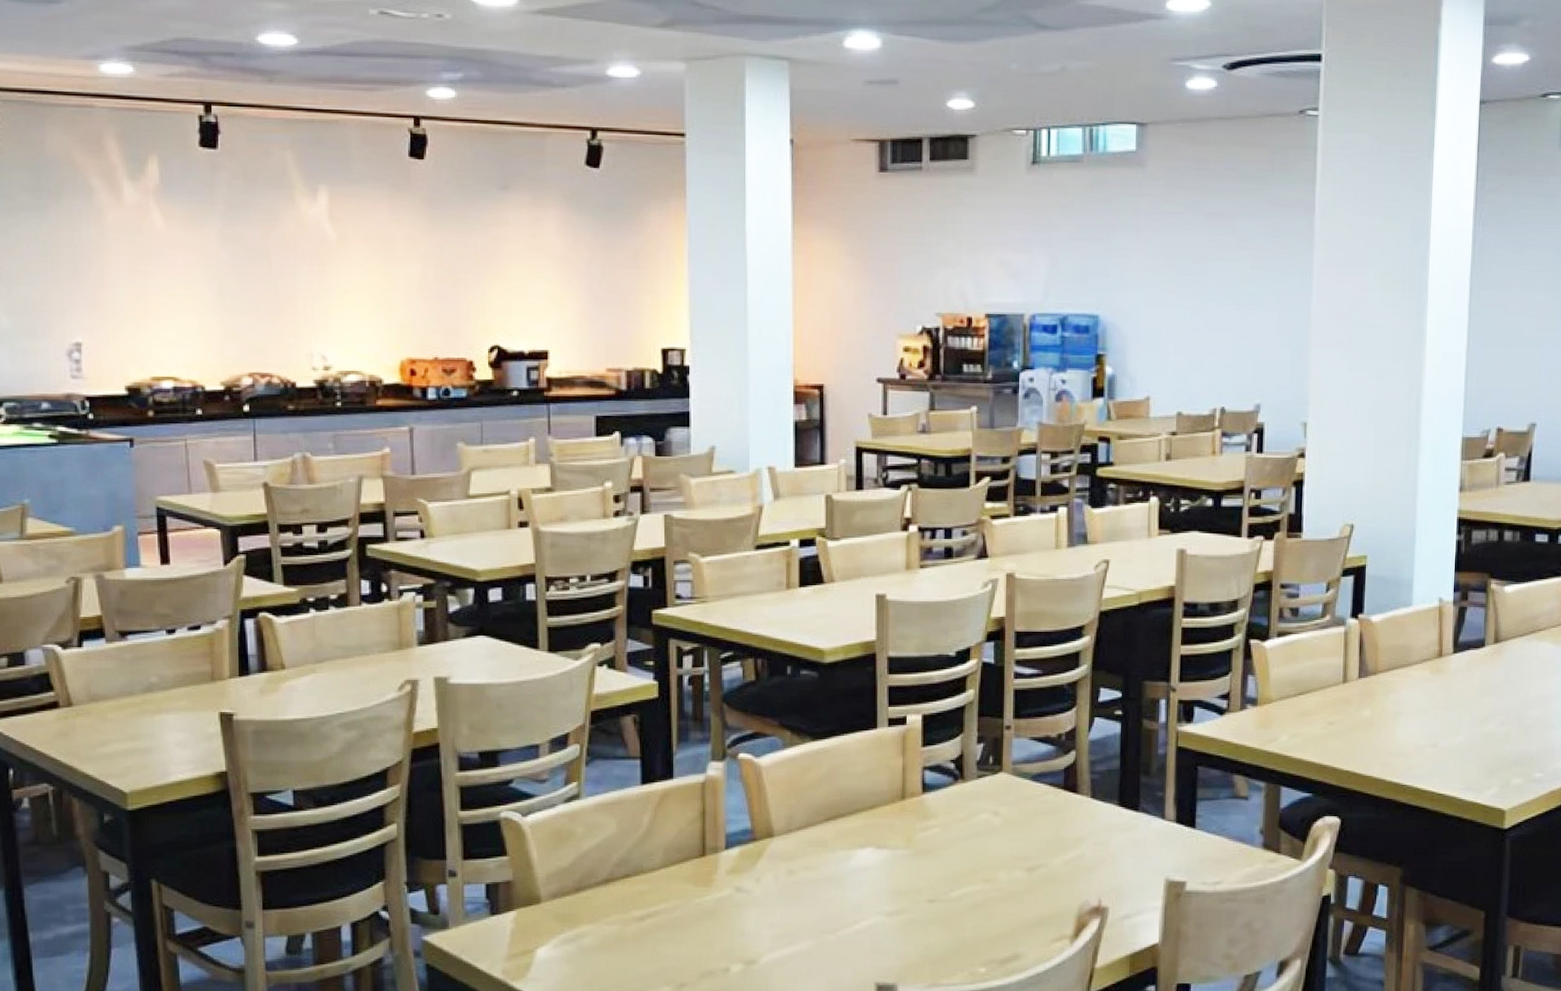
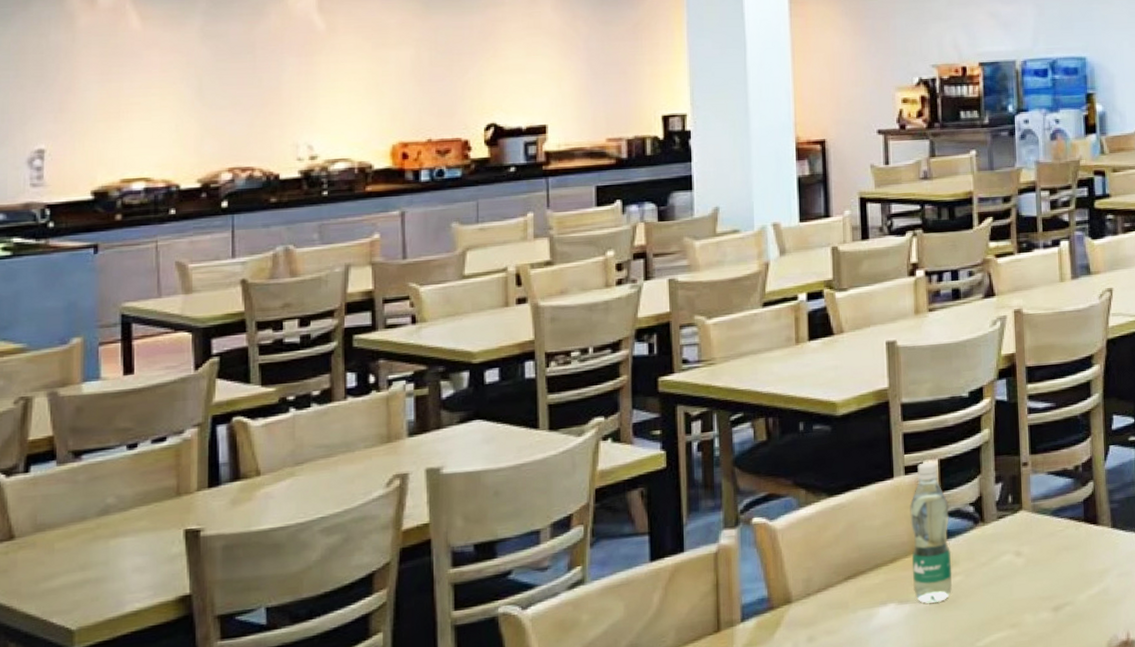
bottle: none [890,716,930,851] -> present [910,462,952,603]

